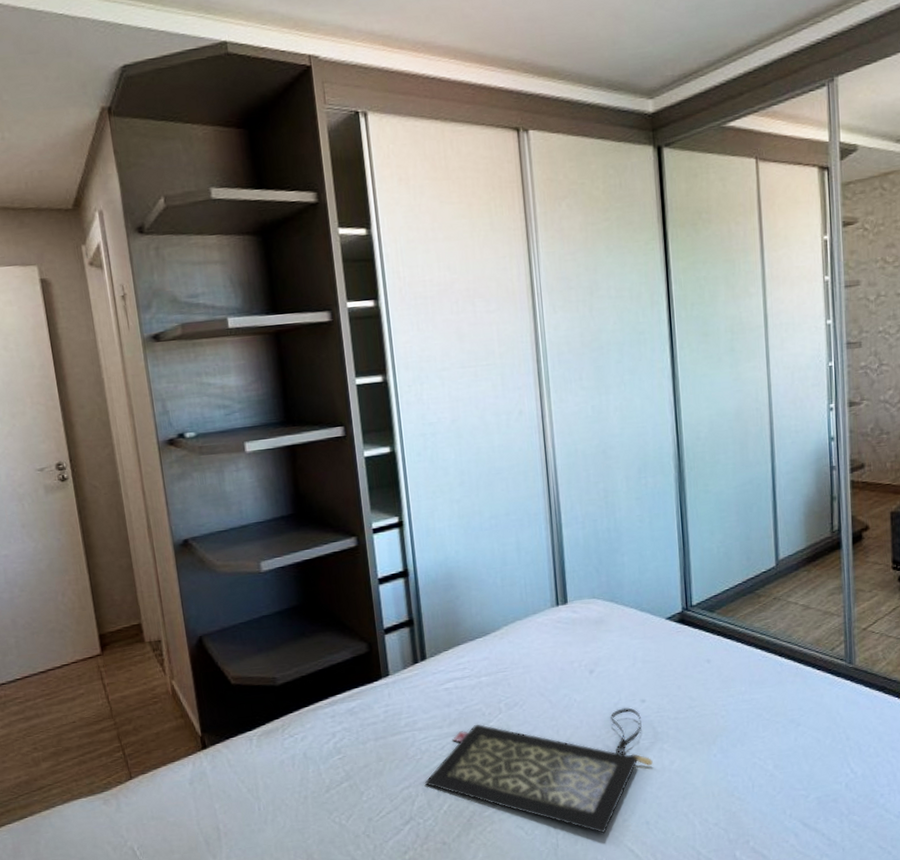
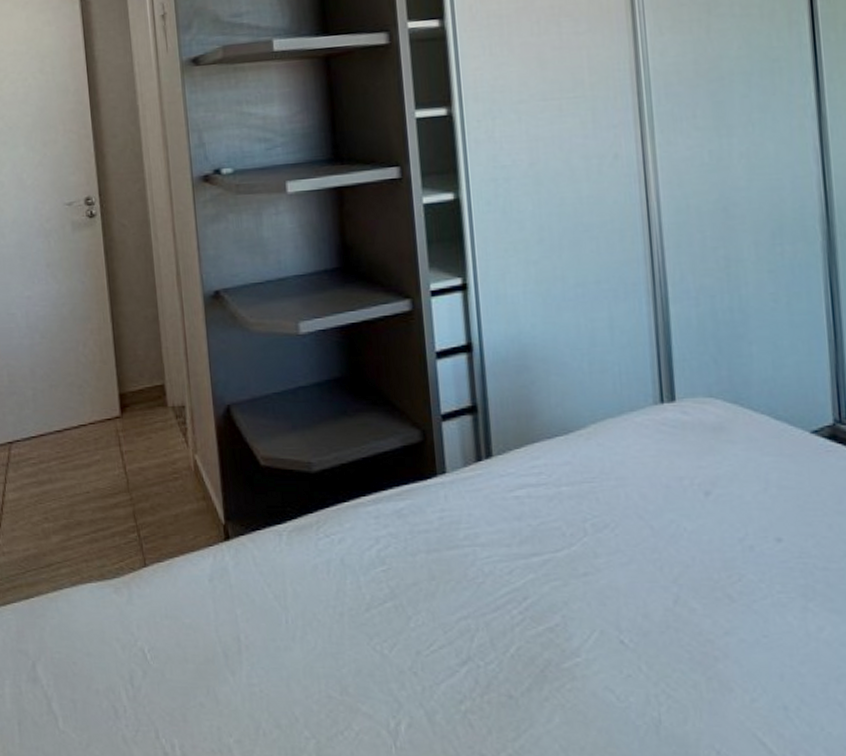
clutch bag: present [424,707,653,834] -> none [486,546,793,714]

